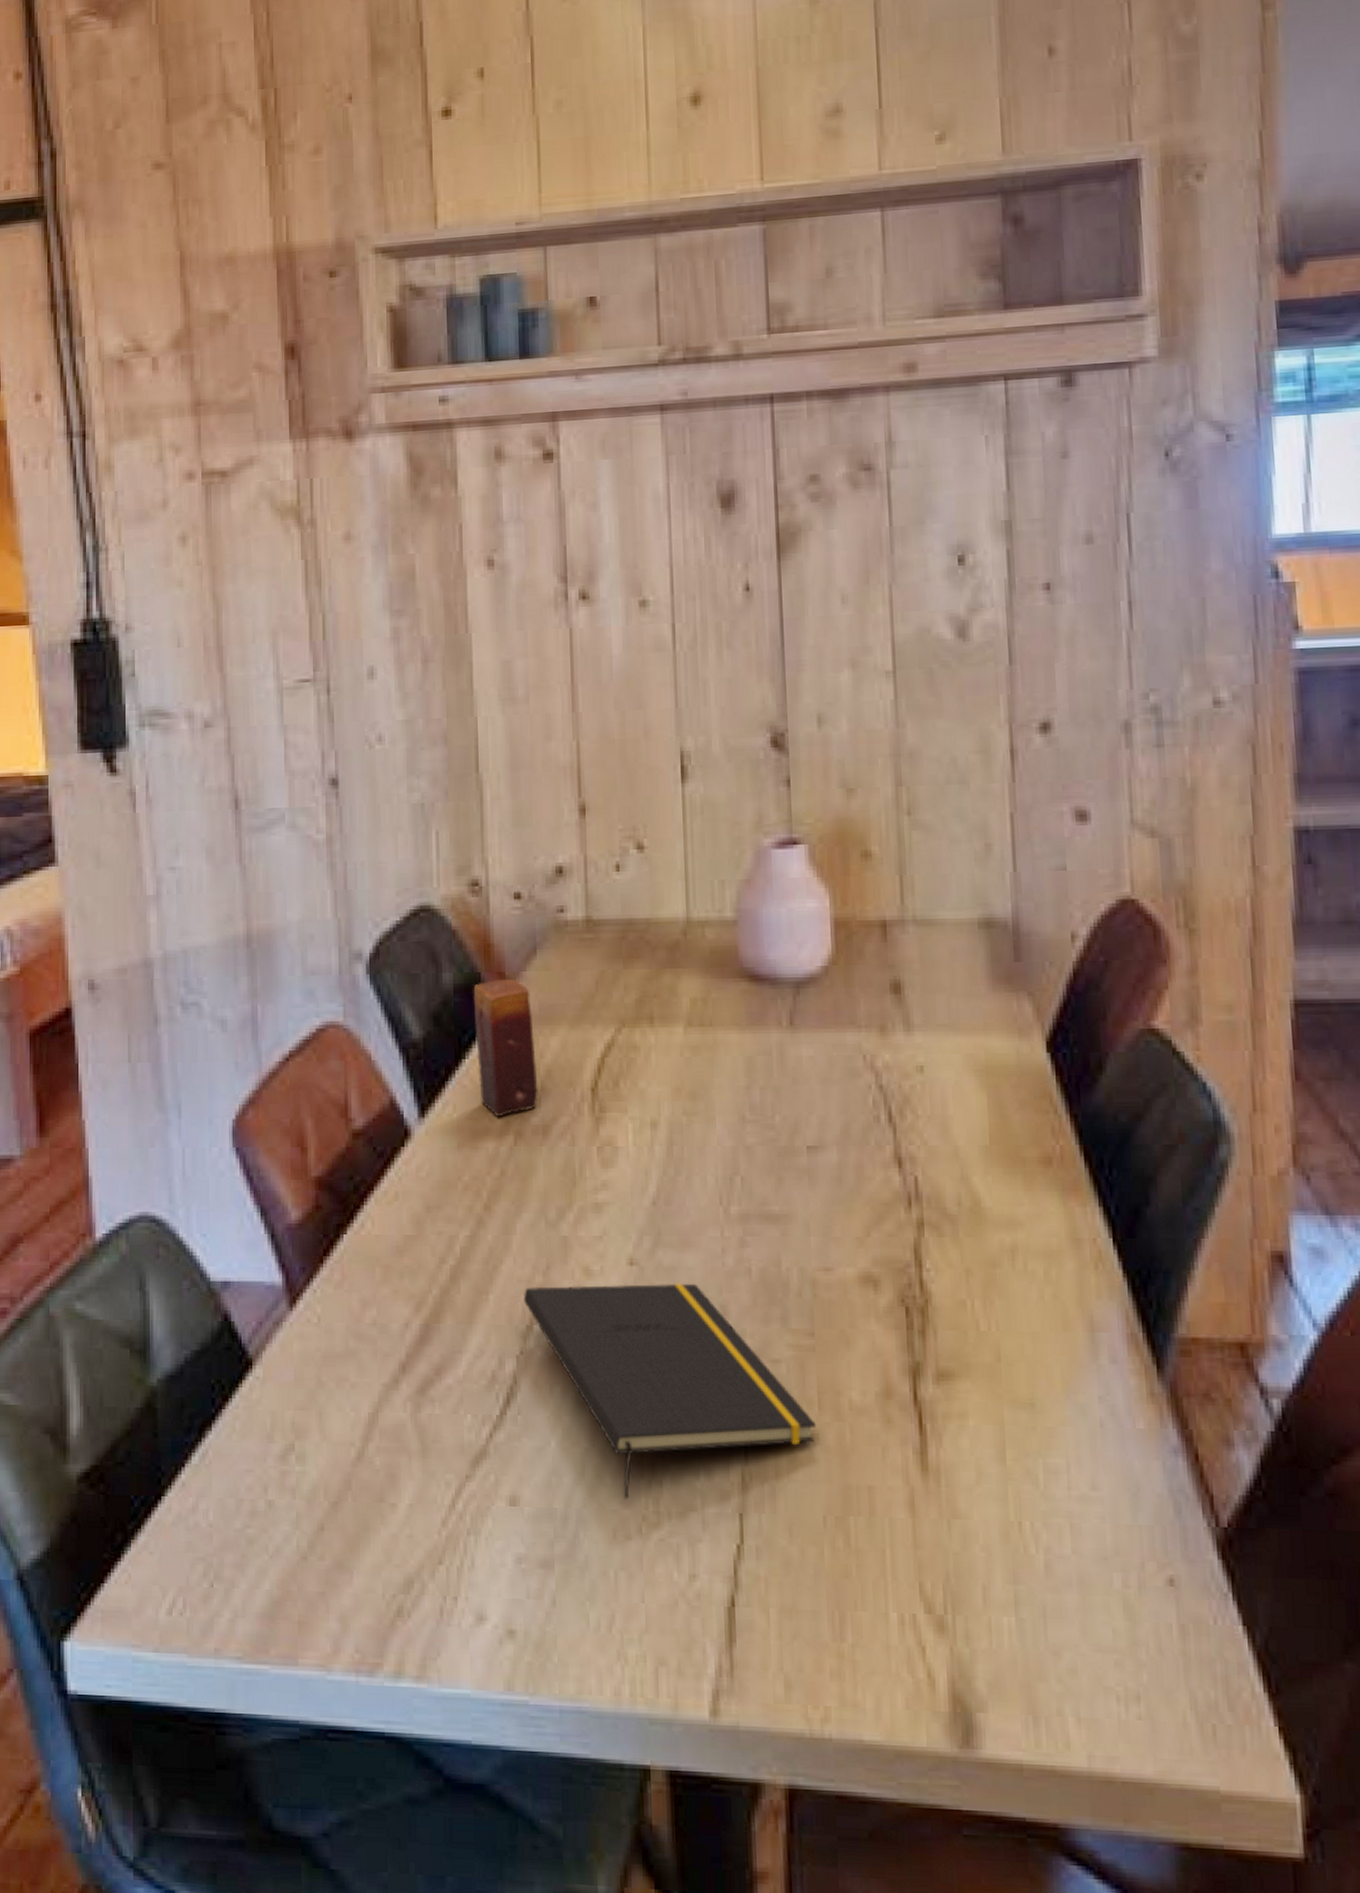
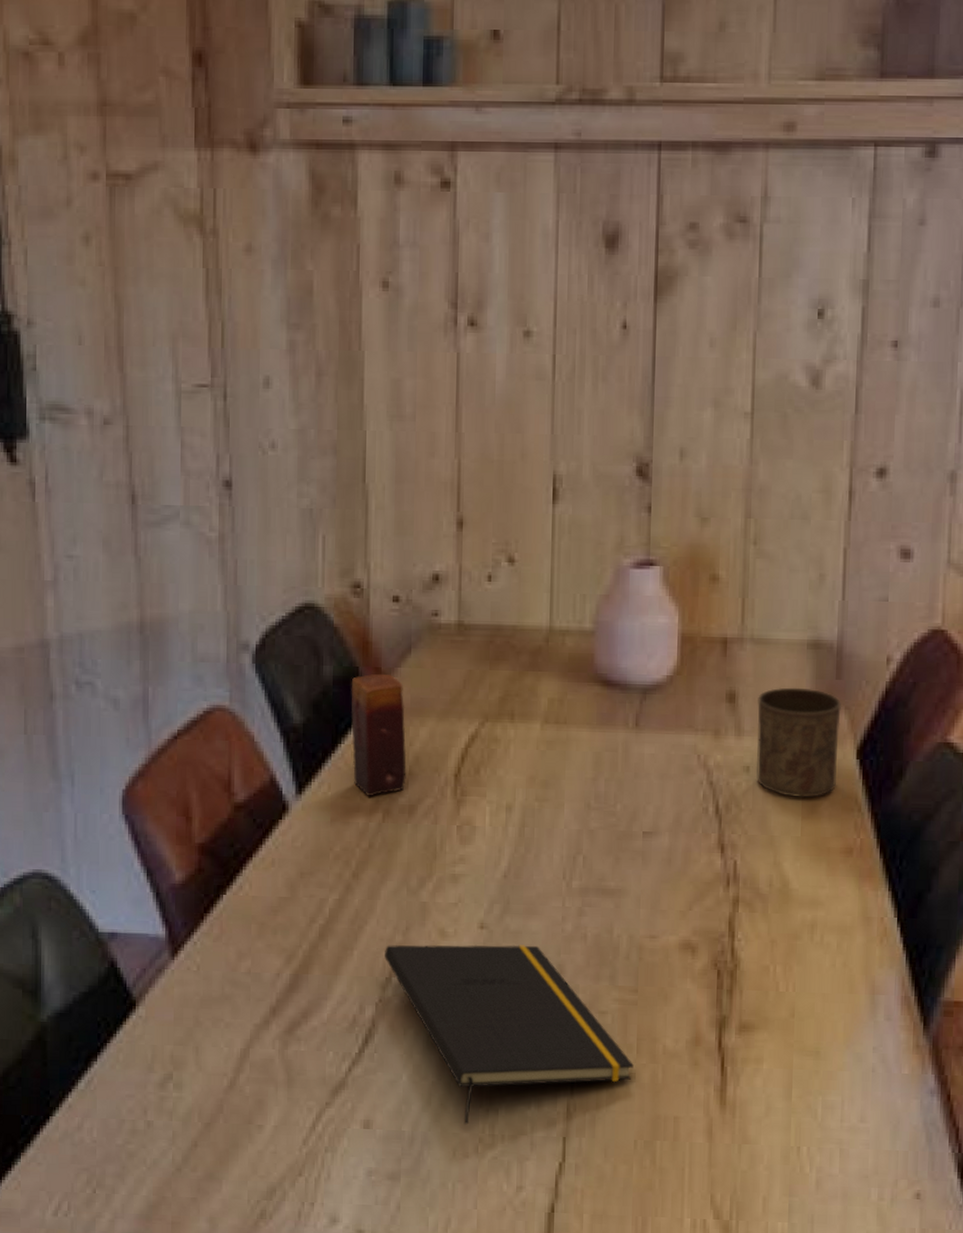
cup: none [926,973,1025,1101] -> present [756,687,842,798]

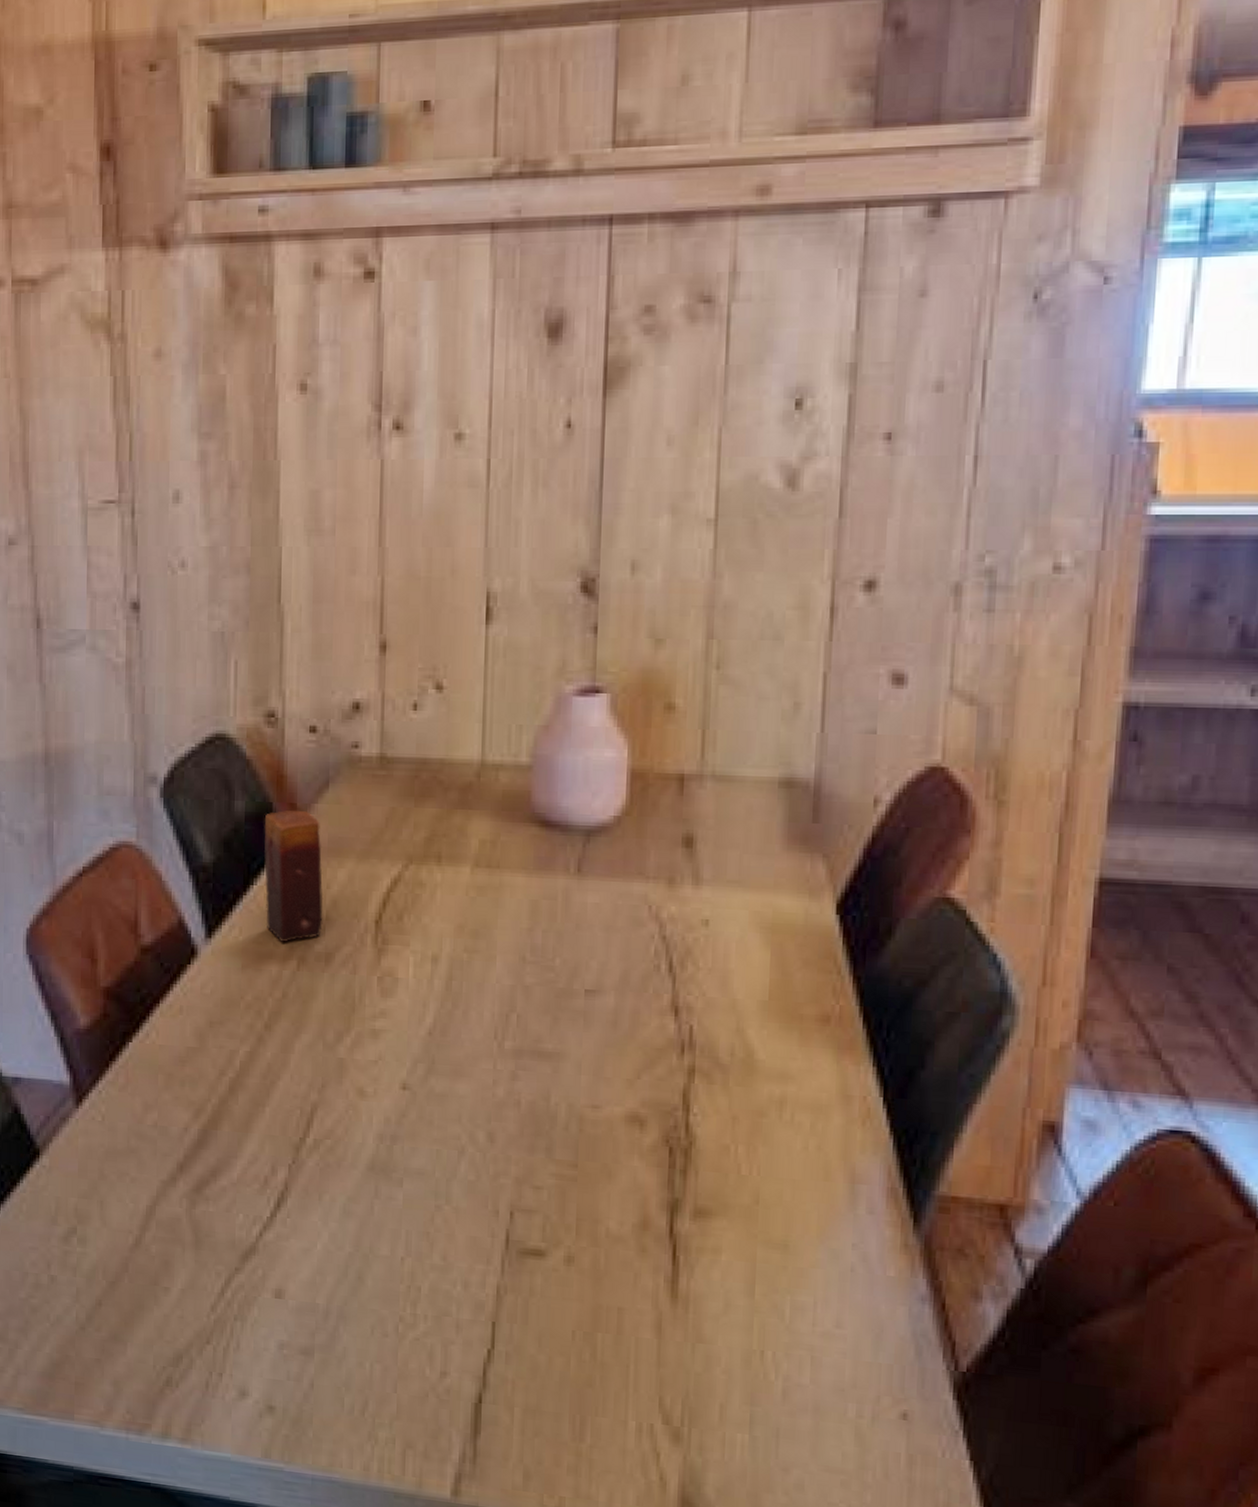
notepad: present [385,944,635,1125] -> none [299,1103,574,1301]
cup: present [756,687,842,798] -> none [717,831,820,958]

